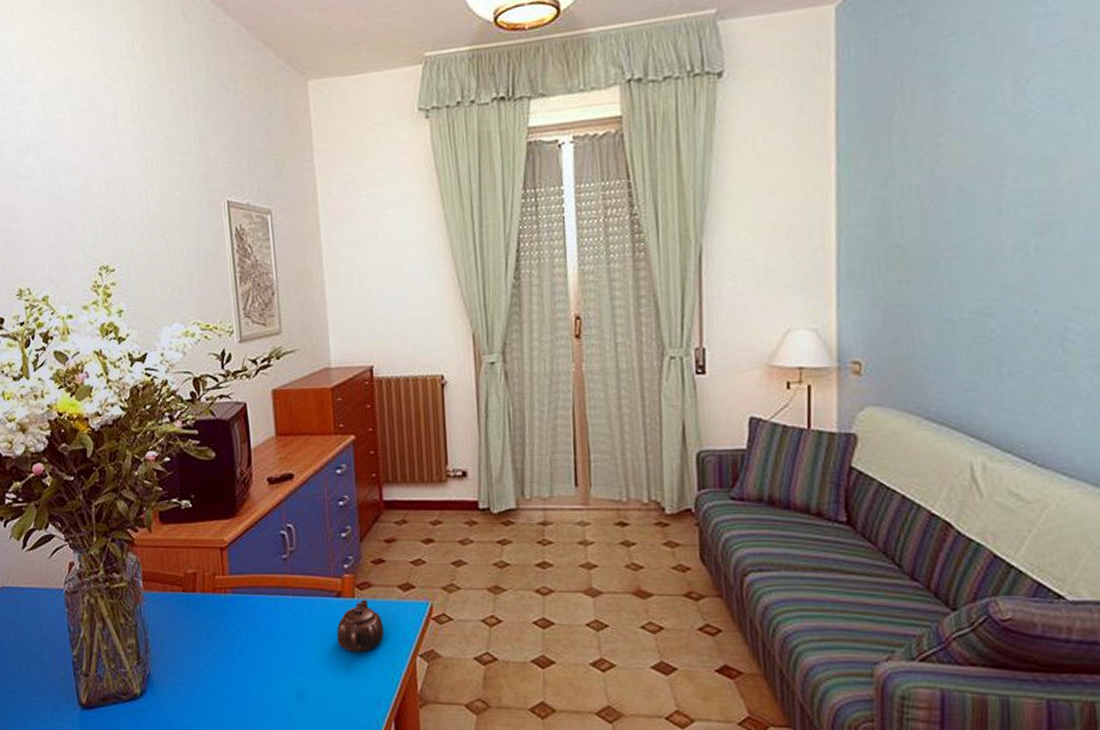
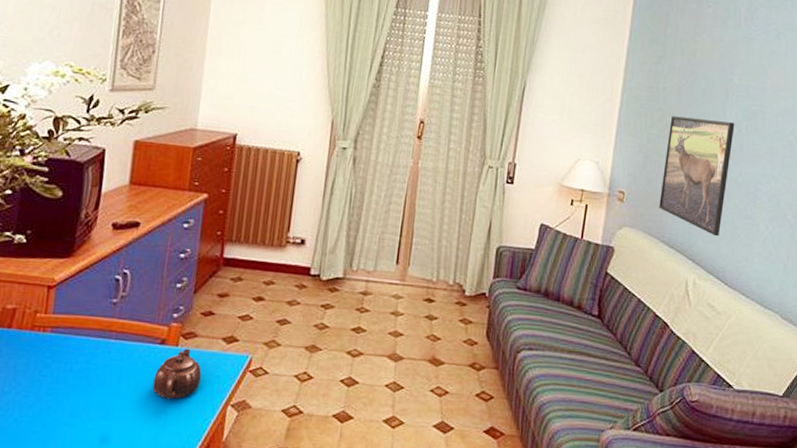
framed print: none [914,244,1018,401] -> present [659,115,735,236]

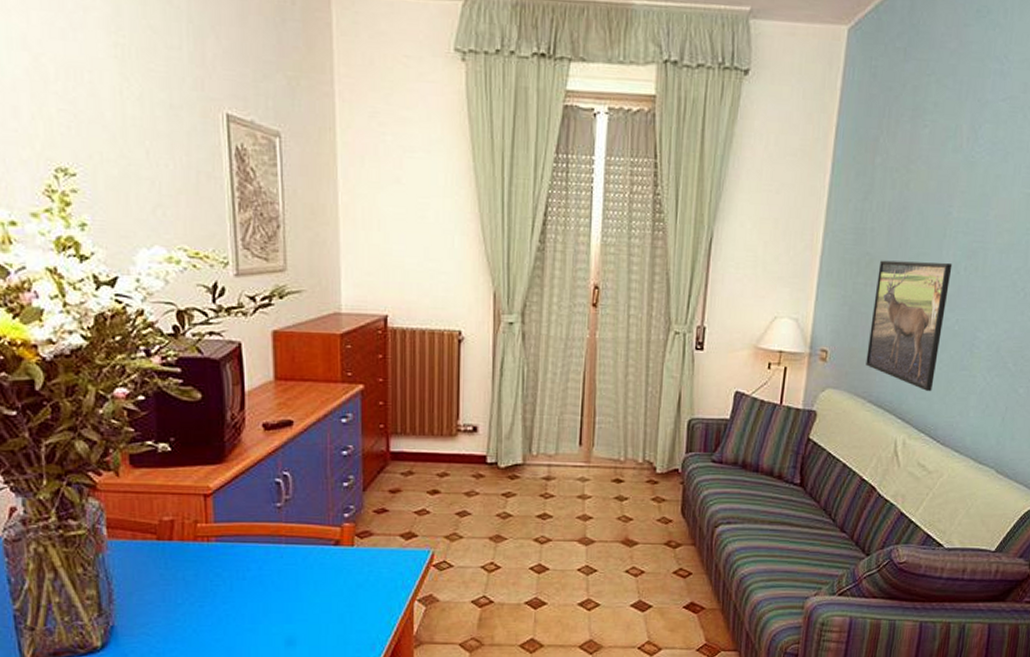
teapot: present [152,348,202,400] -> none [333,547,383,600]

